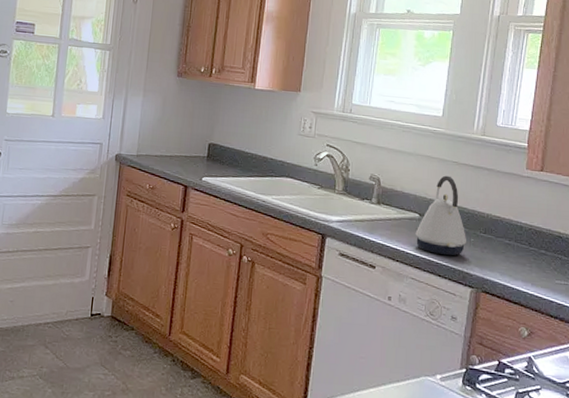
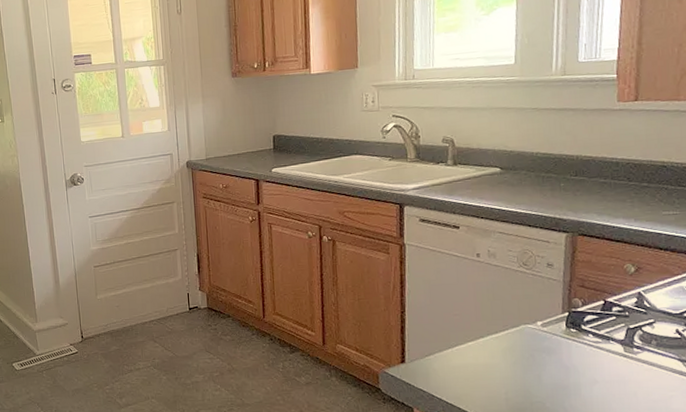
kettle: present [415,175,466,256] -> none [498,123,556,205]

